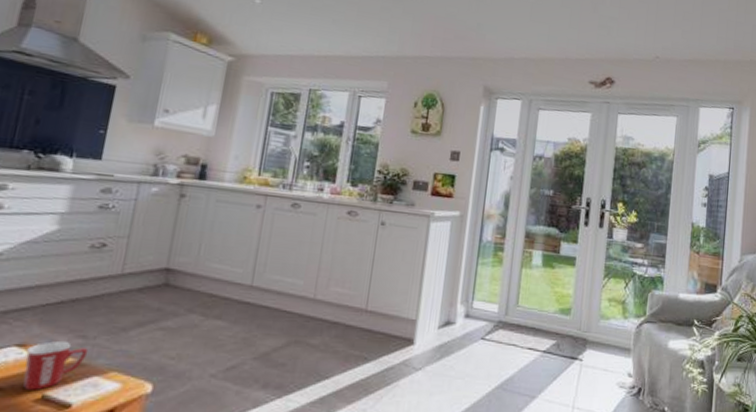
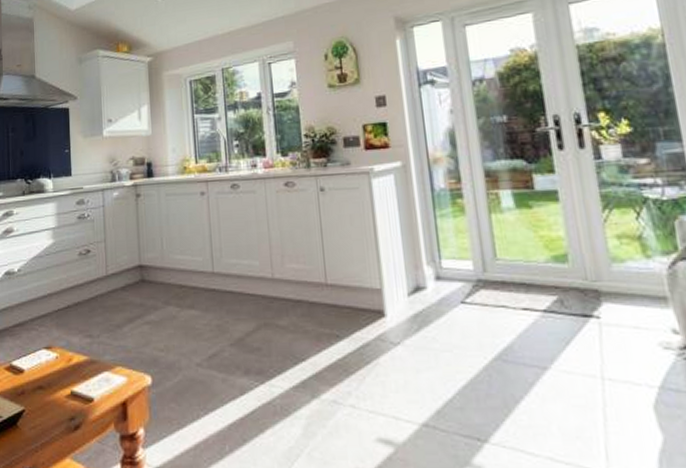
mug: present [23,340,89,390] -> none [53,341,96,387]

